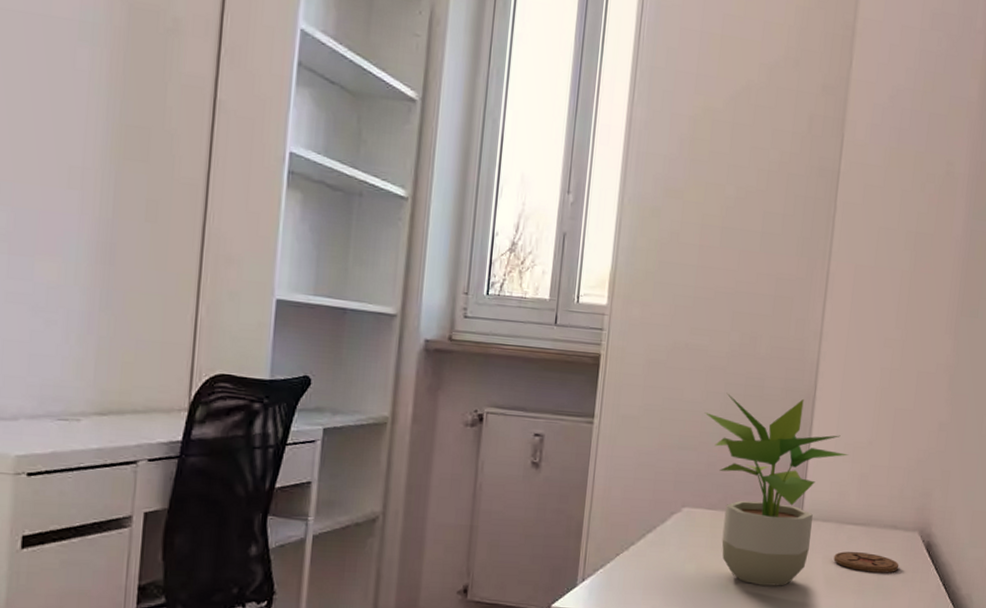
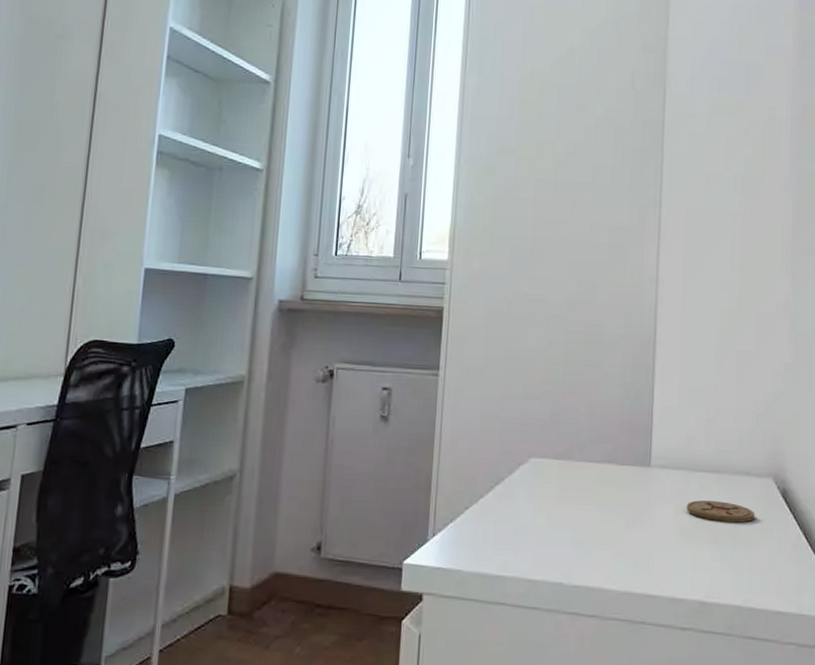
potted plant: present [704,393,849,586] -> none [546,340,694,539]

